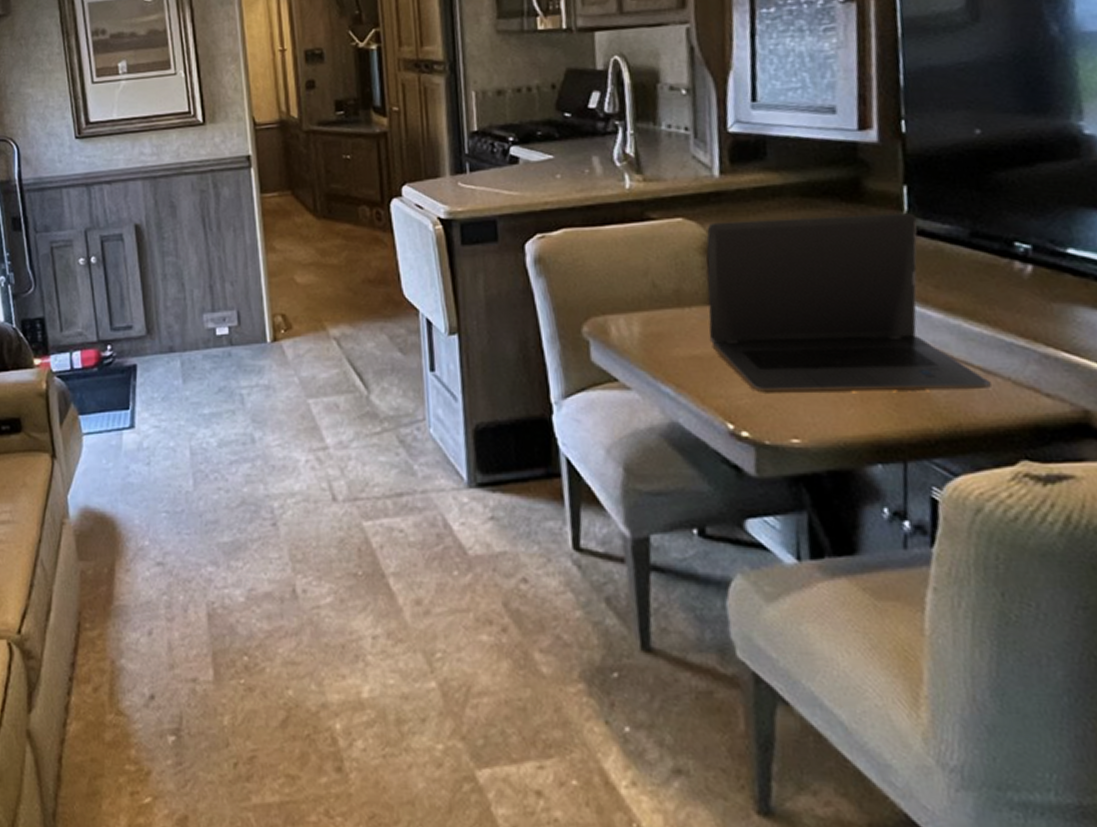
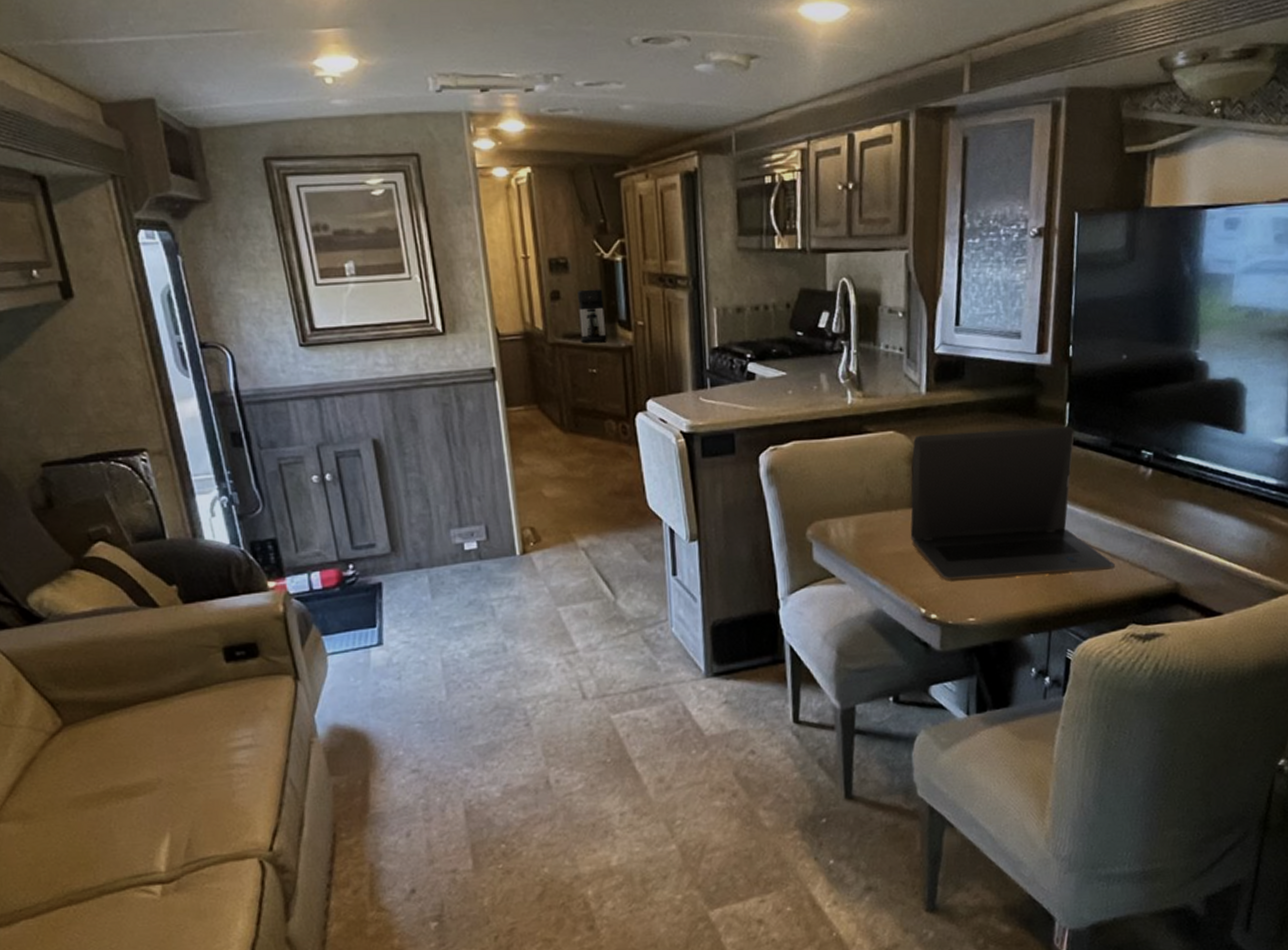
coffee maker: none [333,77,362,130] -> present [578,289,607,344]

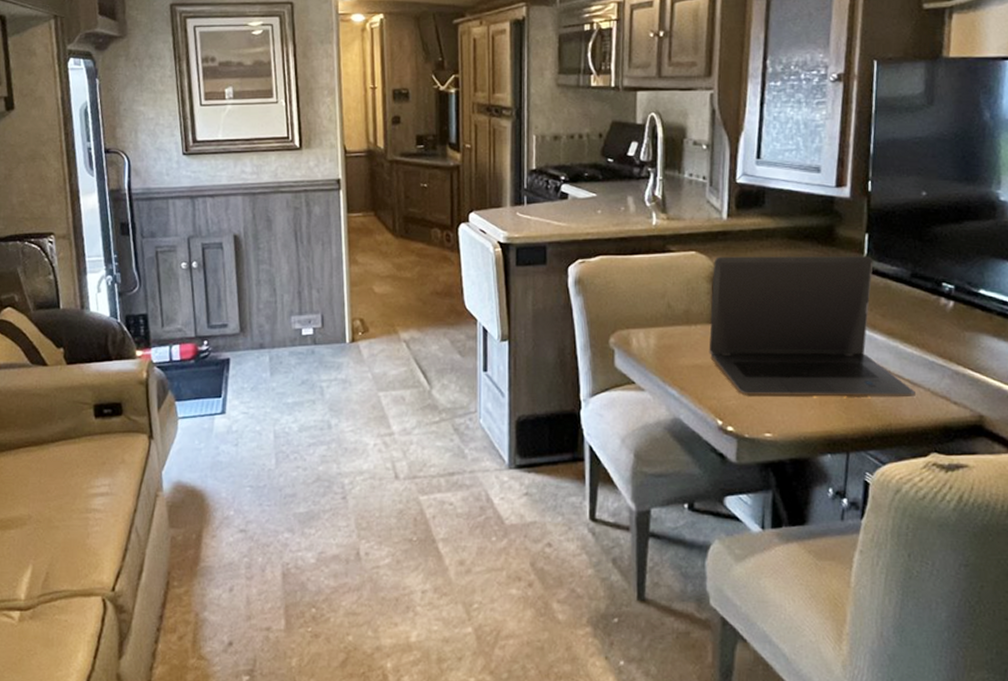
coffee maker: present [578,289,607,344] -> none [416,116,438,162]

